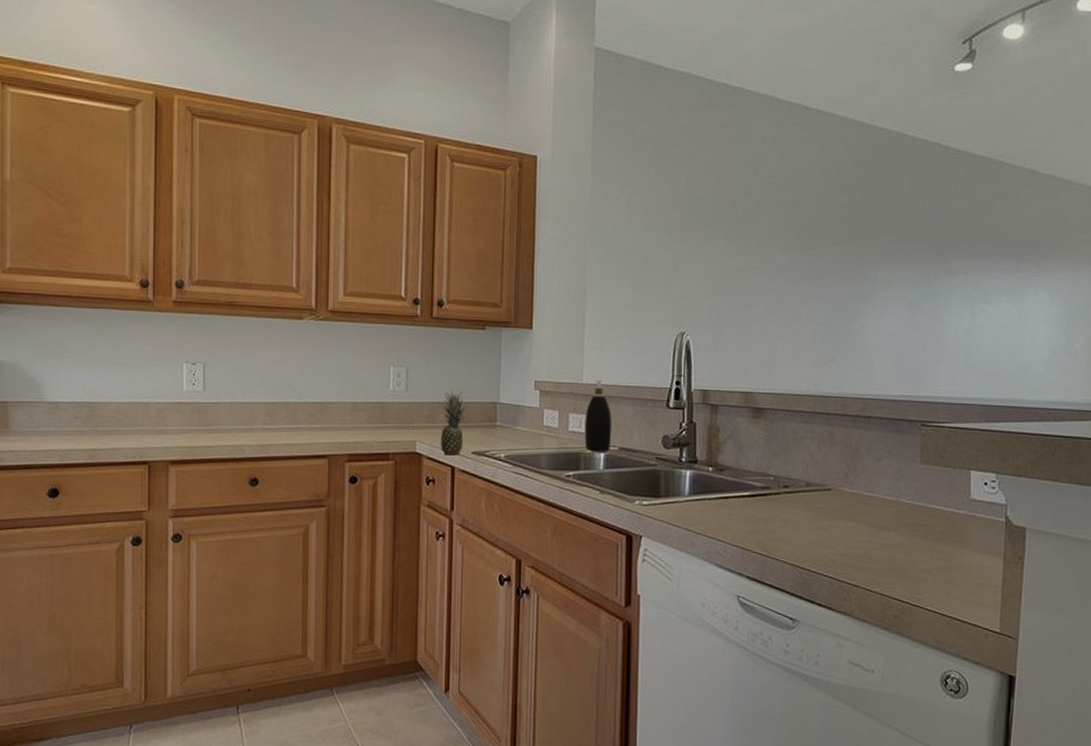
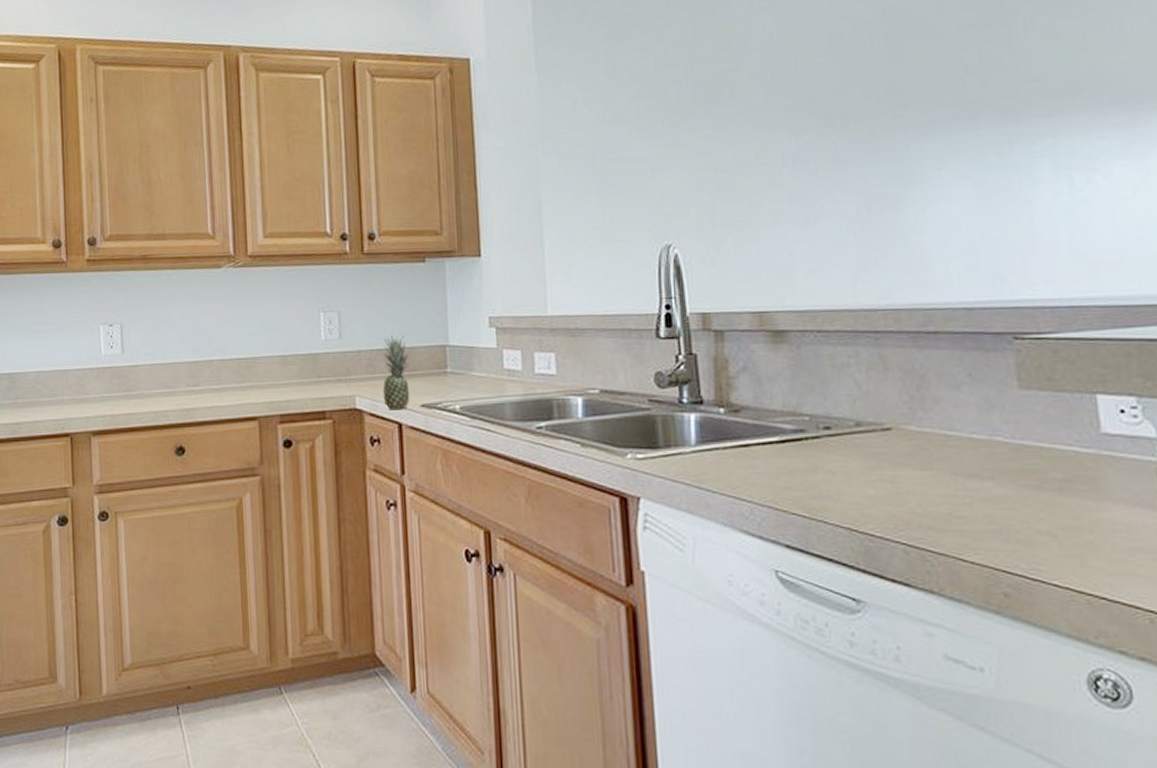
soap dispenser: present [584,380,612,453] -> none [554,310,590,398]

